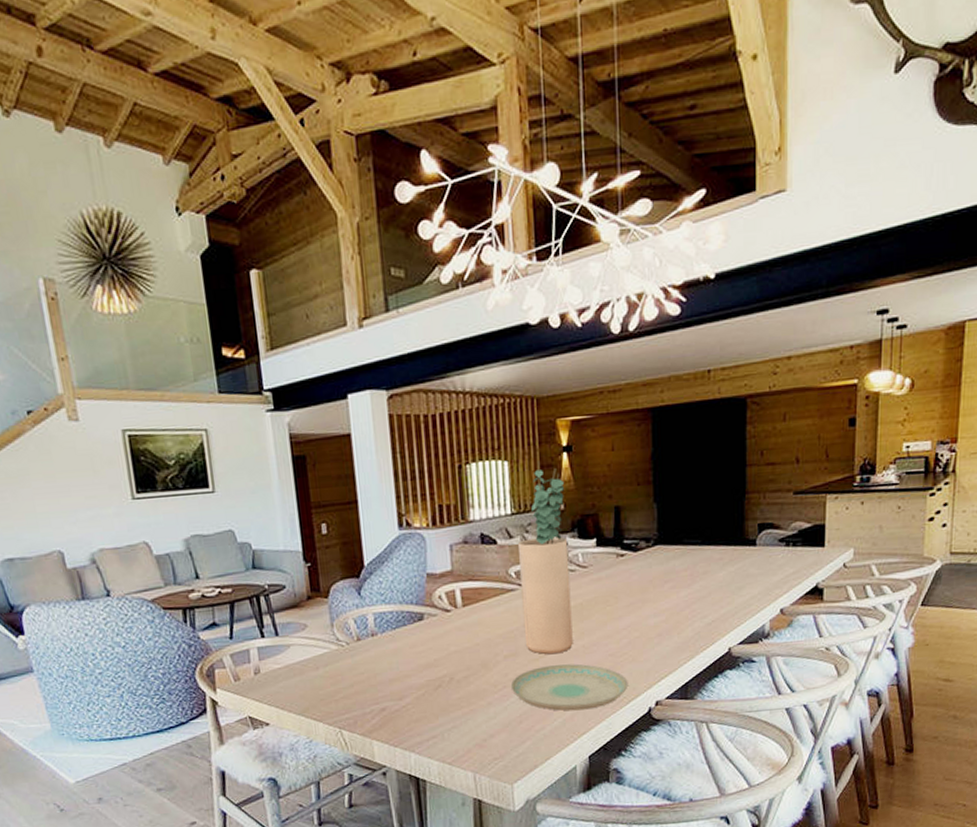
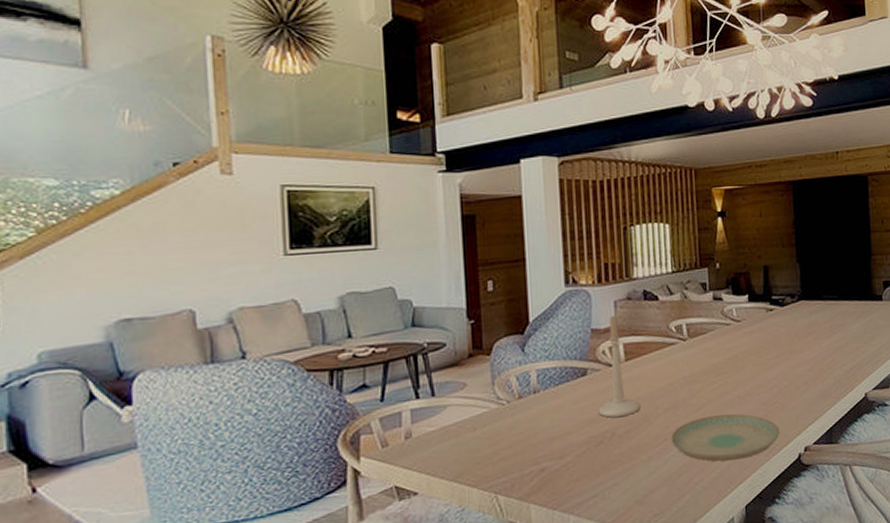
candlestick: none [436,559,479,663] -> present [598,315,640,418]
vase: present [517,461,573,654] -> none [677,224,729,406]

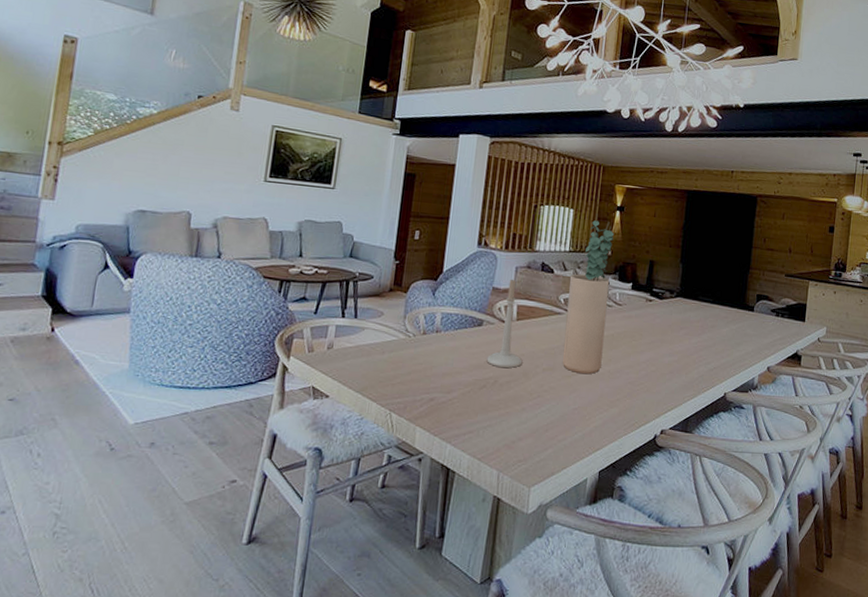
plate: present [670,413,780,462] -> none [543,383,641,428]
vase: none [677,224,729,406] -> present [562,213,614,374]

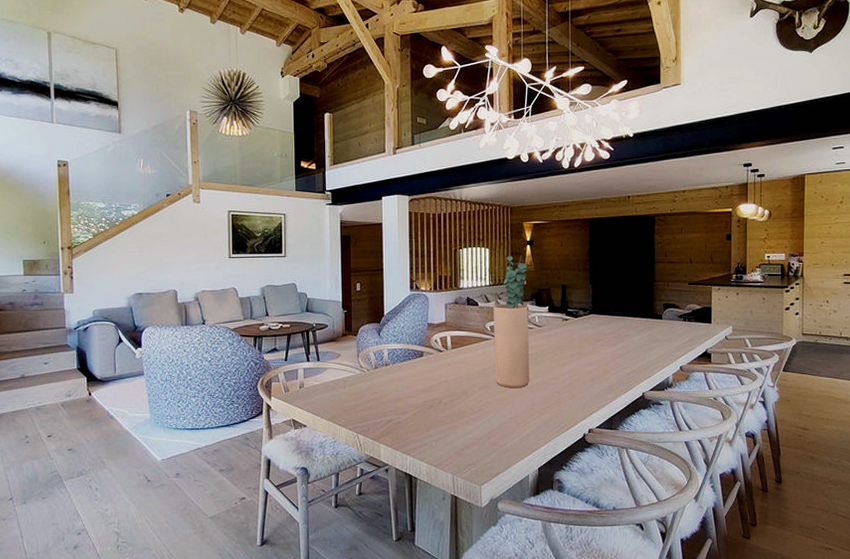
candlestick: present [486,279,523,368] -> none [431,314,461,390]

